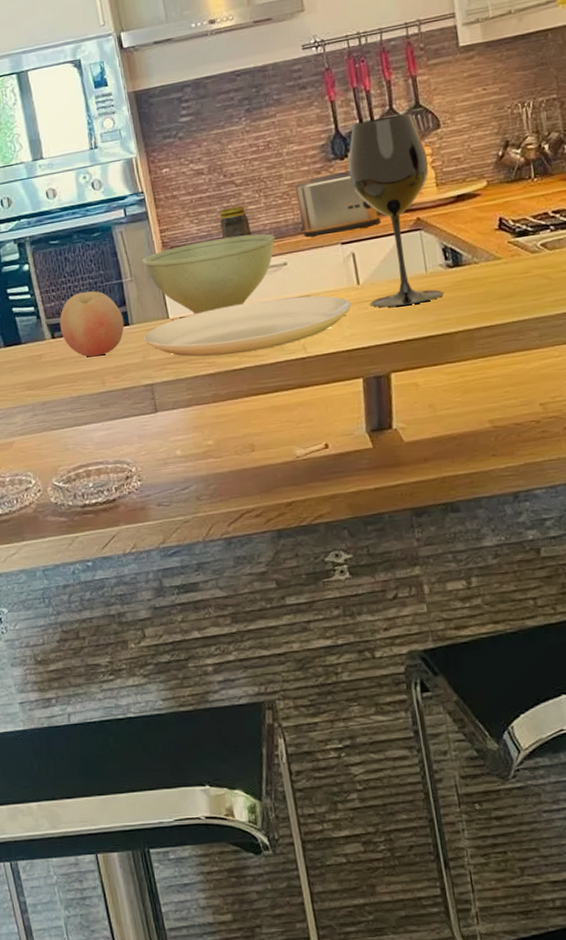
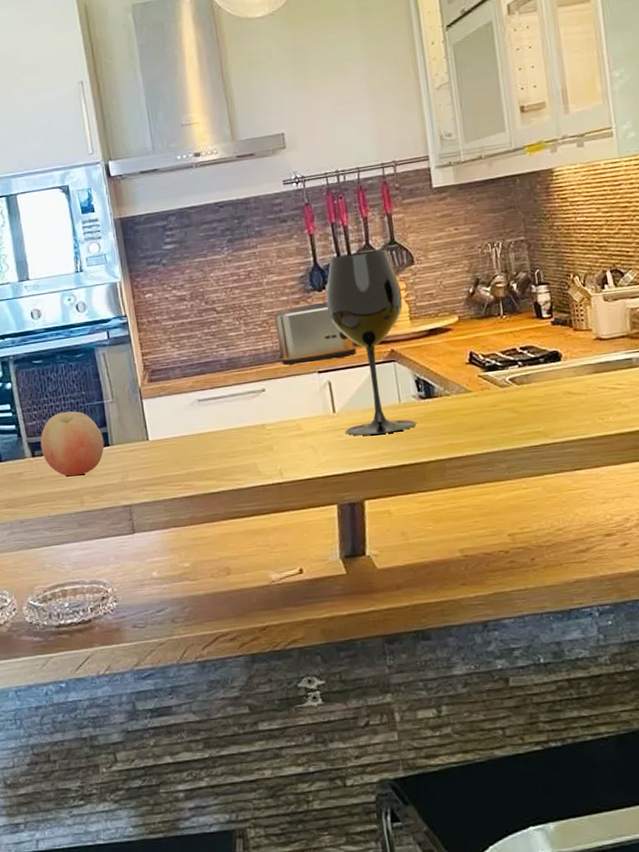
bowl: present [143,233,276,315] -> none [124,360,255,438]
plate: present [144,295,352,357] -> none [124,422,328,479]
jar: present [219,206,252,239] -> none [200,332,232,365]

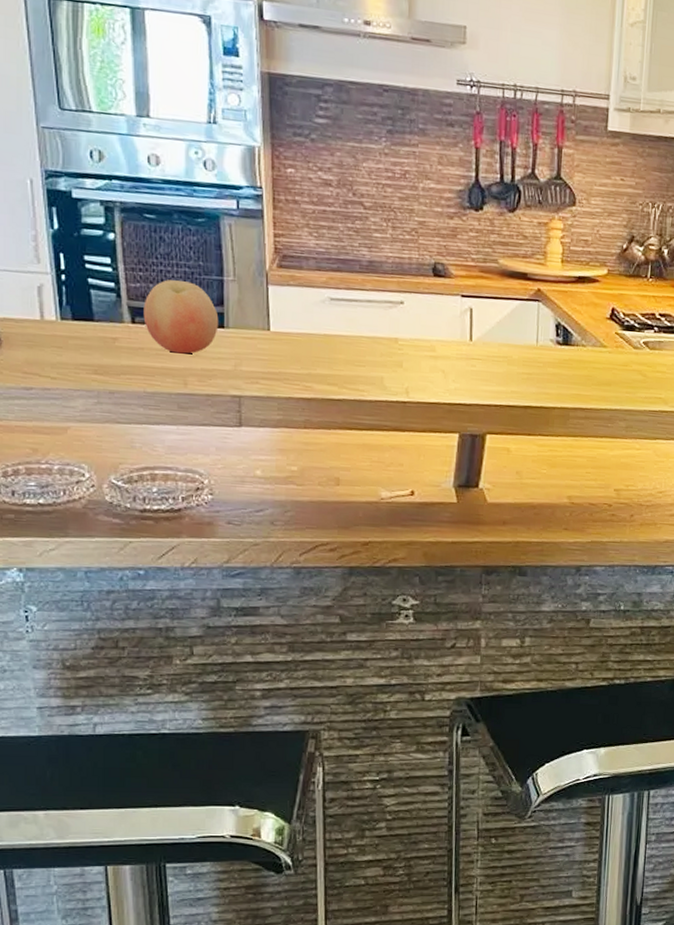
toaster: present [273,301,357,366] -> none [423,220,505,286]
wineglass: present [326,249,417,436] -> none [479,177,559,373]

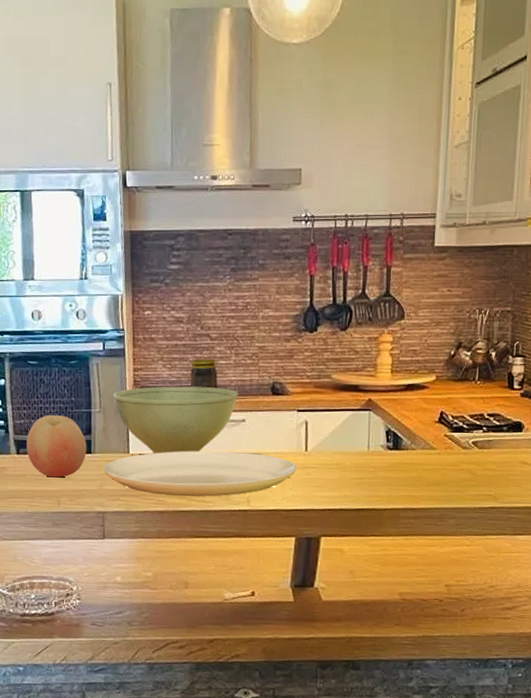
plate: none [239,331,461,385] -> present [103,450,297,497]
bowl: none [250,256,397,335] -> present [113,386,239,454]
jar: none [340,229,373,265] -> present [190,358,218,389]

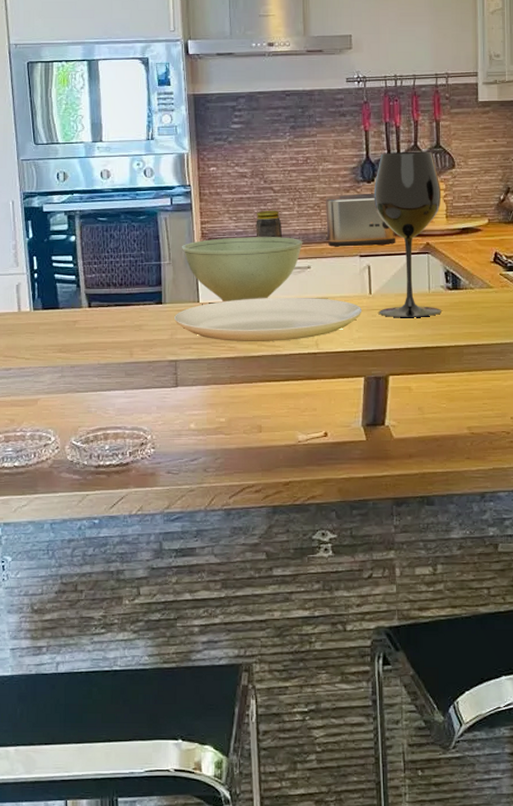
fruit: present [26,415,87,478] -> none [97,269,158,329]
toaster: none [263,343,337,401] -> present [325,193,396,248]
wineglass: none [314,299,388,478] -> present [373,151,443,317]

